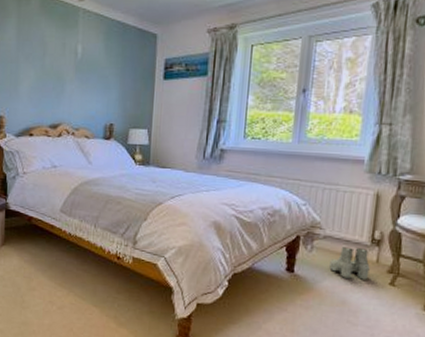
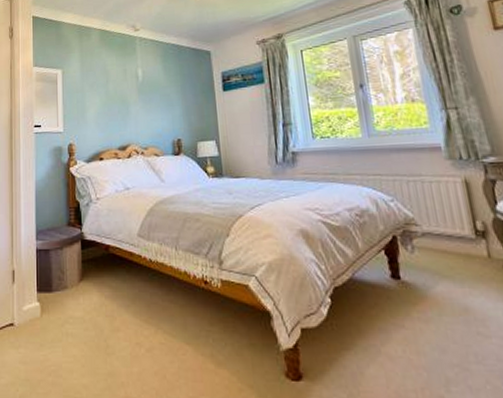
boots: present [329,247,370,281] -> none [437,243,486,281]

